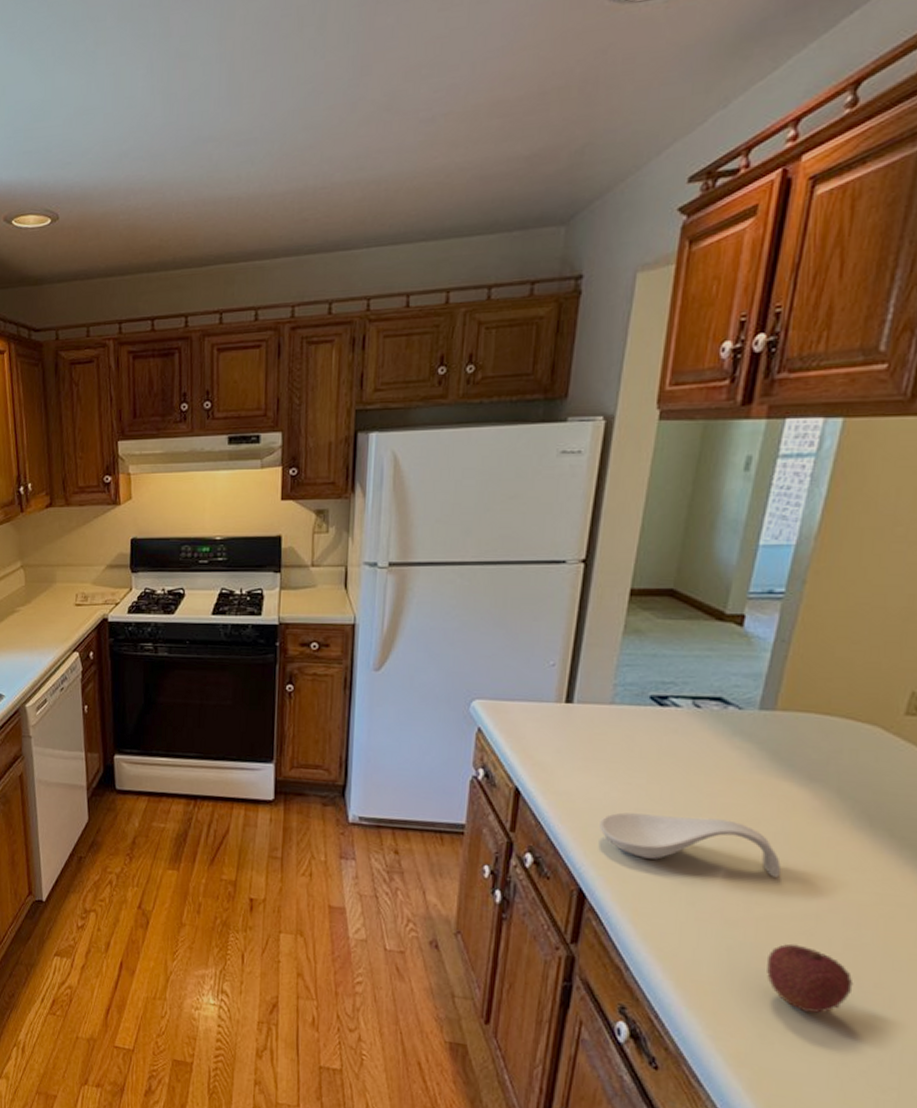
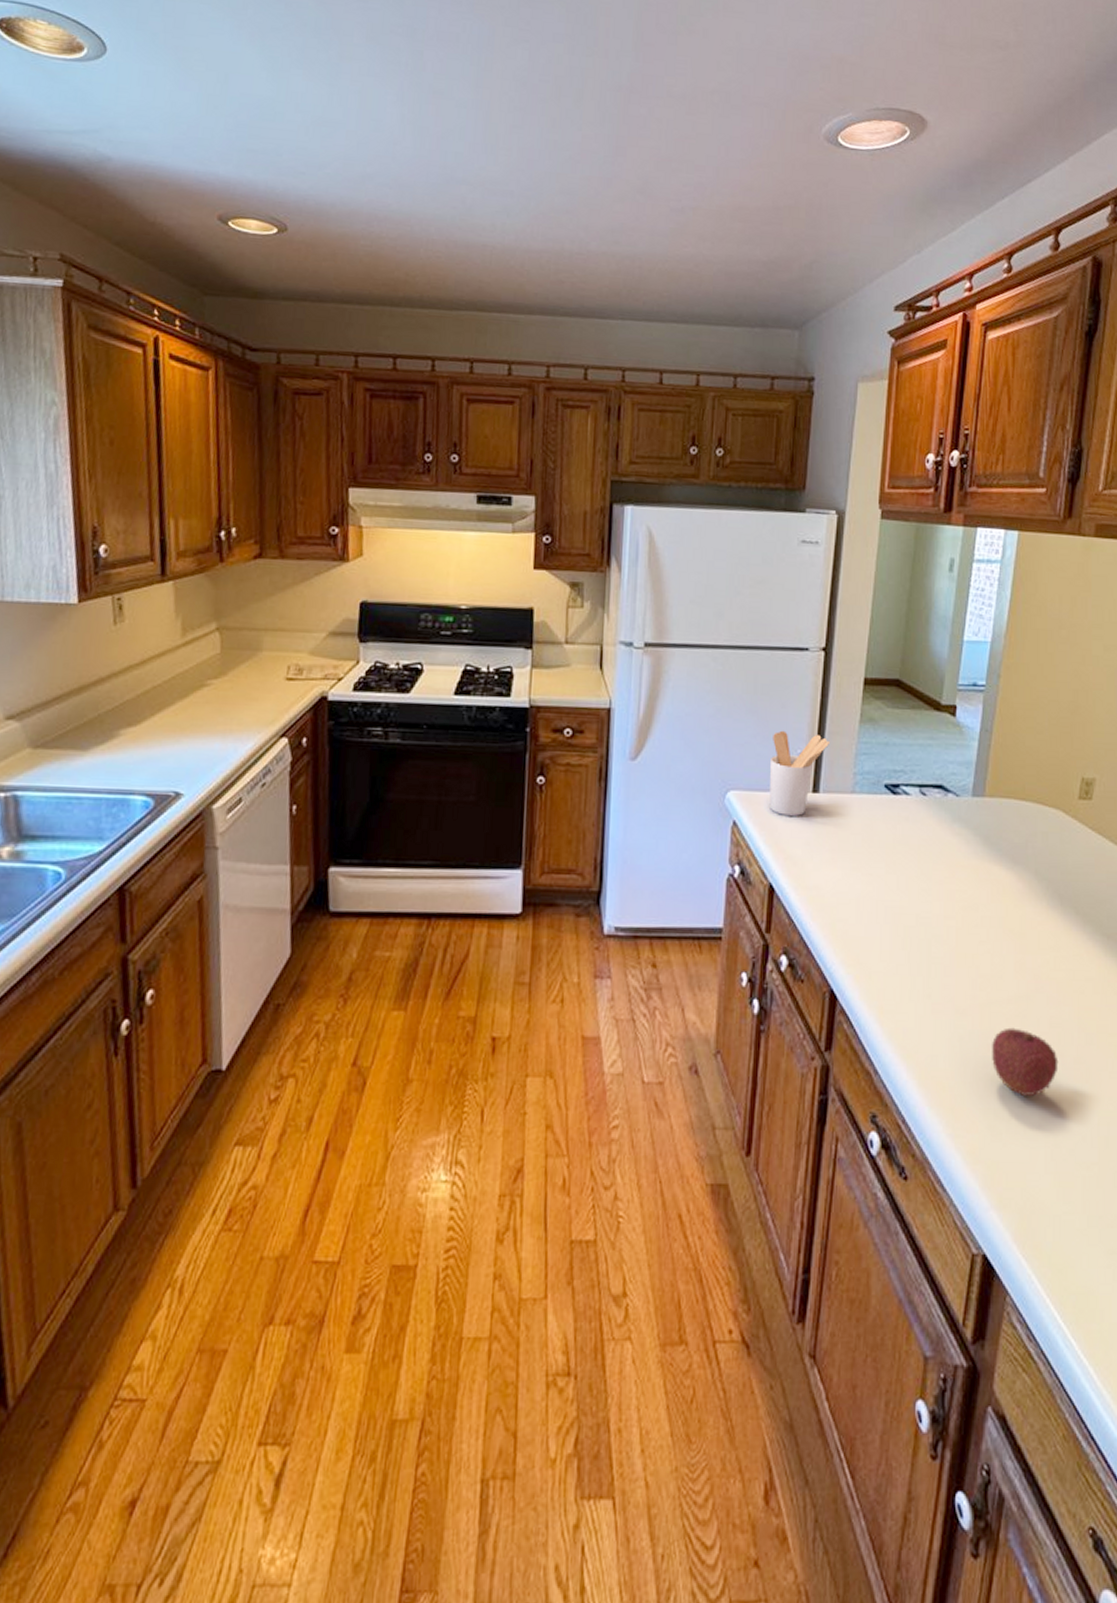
utensil holder: none [517,642,588,725] -> present [769,730,831,816]
spoon rest: present [599,812,781,878] -> none [847,905,997,962]

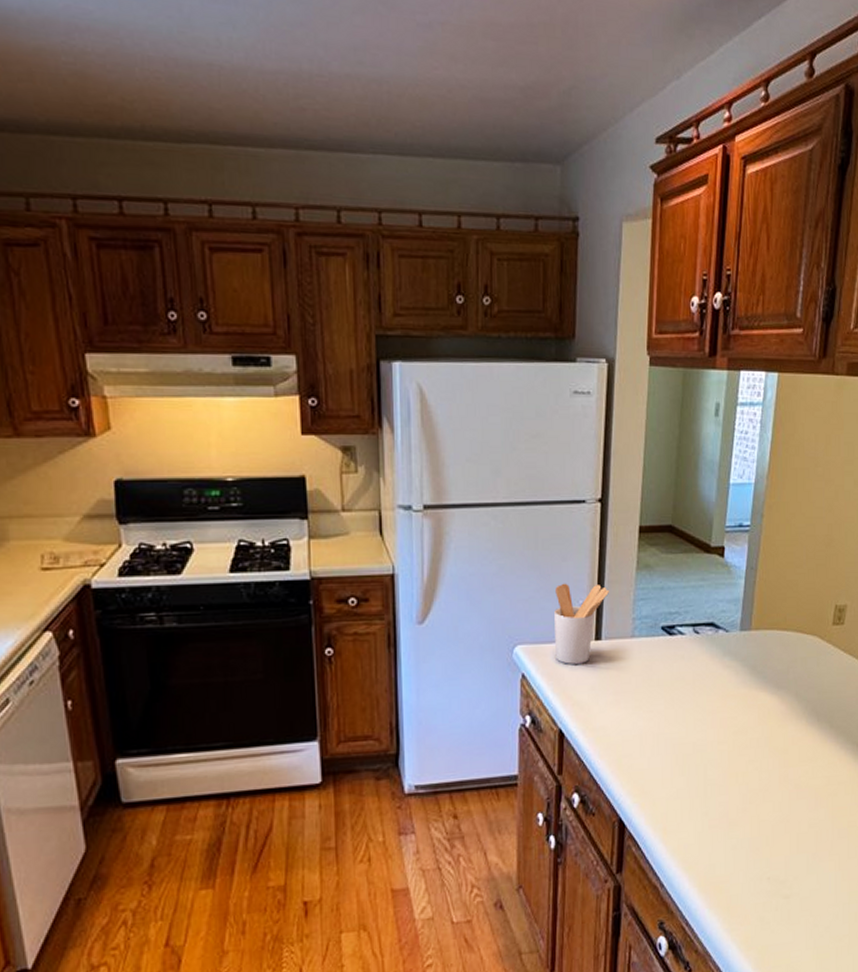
fruit: present [992,1027,1059,1097] -> none [761,832,816,889]

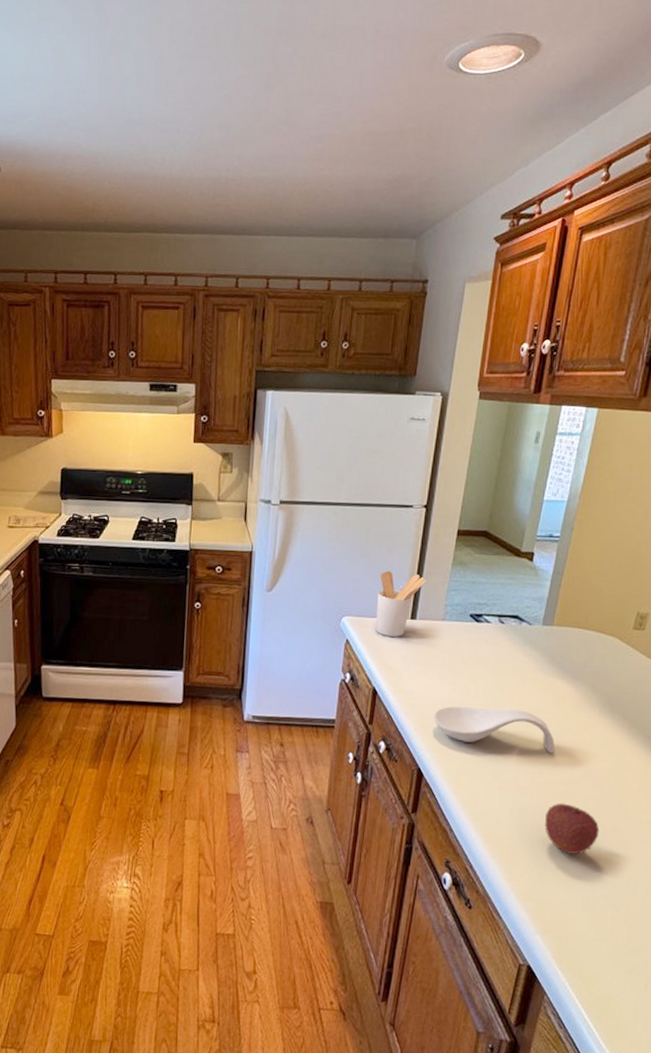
spoon rest: none [631,732,764,780] -> present [433,706,555,753]
fruit: none [761,832,816,889] -> present [545,803,600,855]

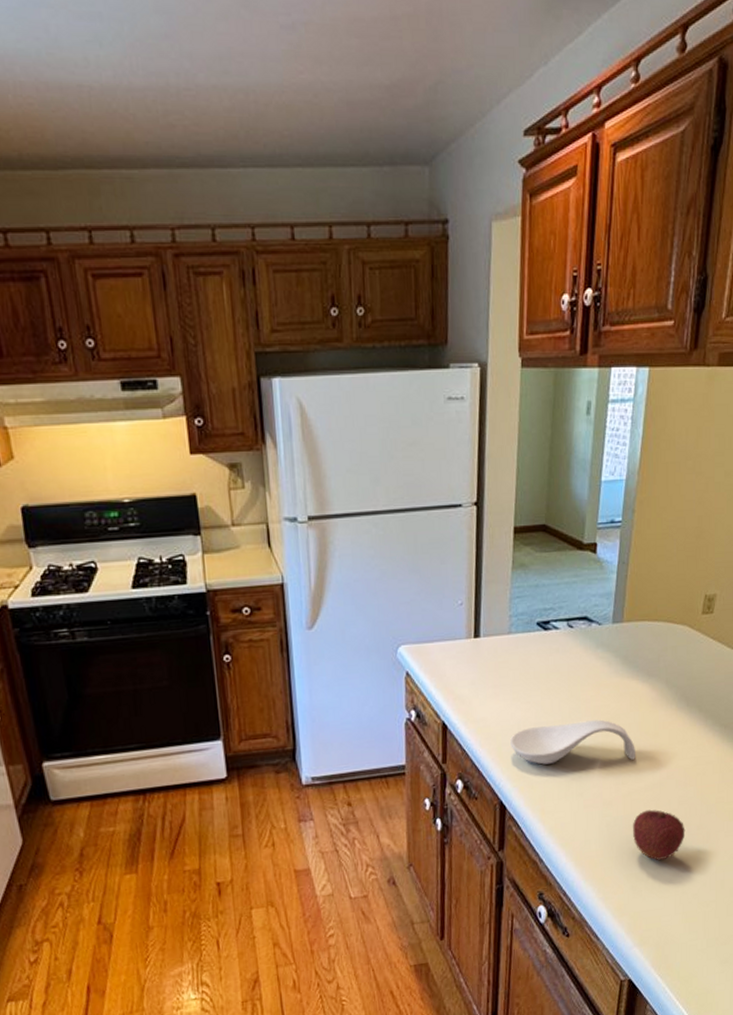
utensil holder: present [376,570,427,637] -> none [435,585,487,661]

